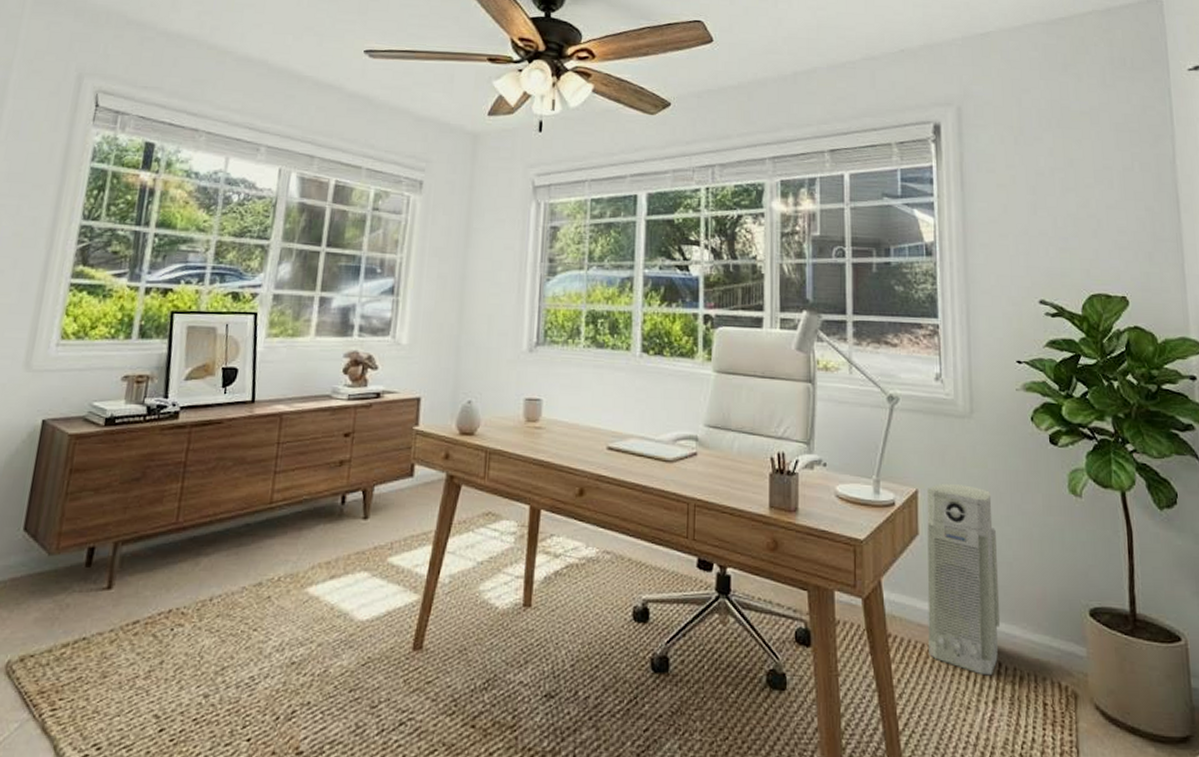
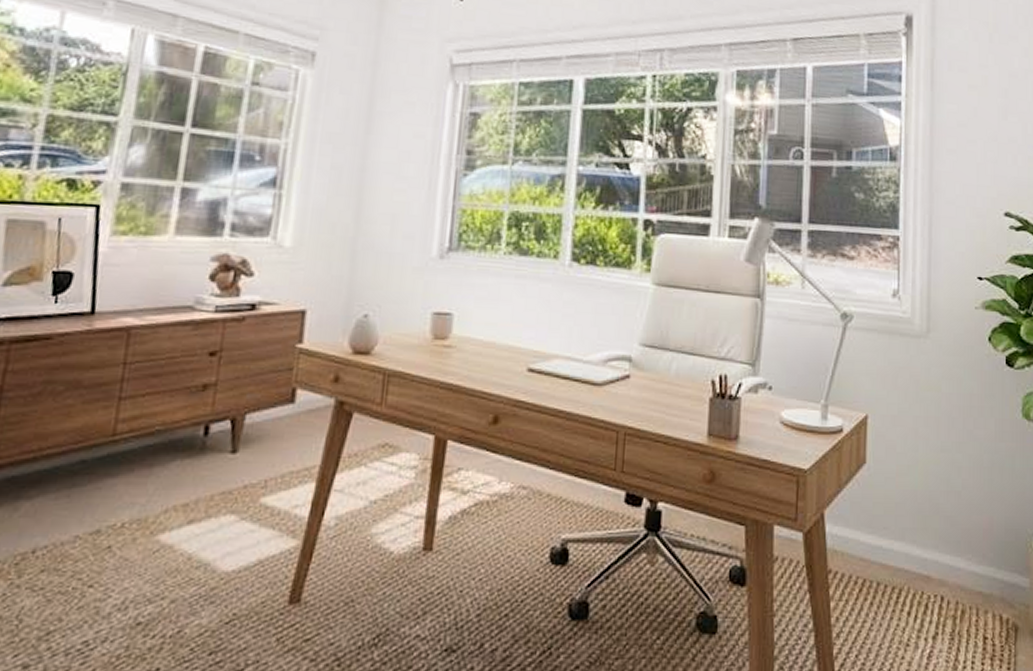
air purifier: present [926,482,1001,676] -> none [870,407,947,611]

